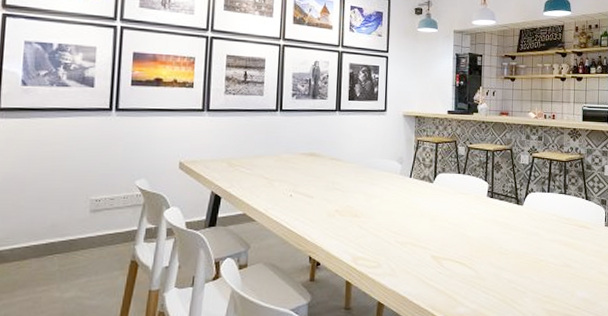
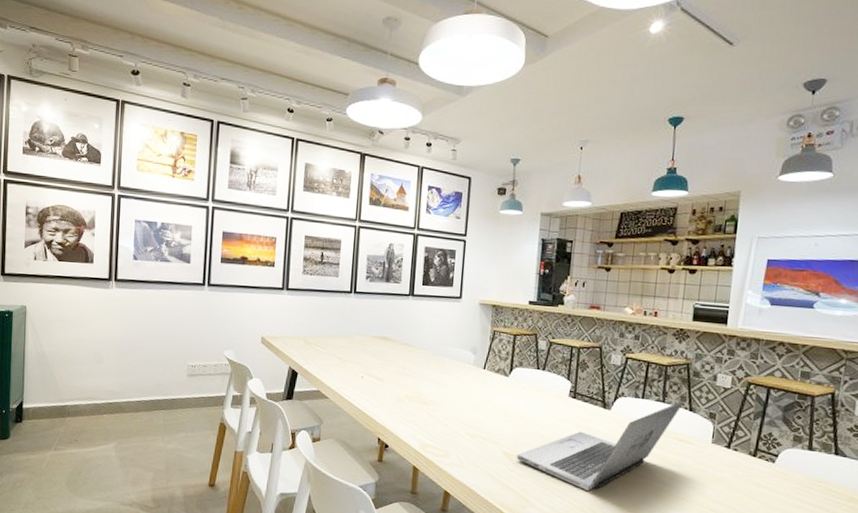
laptop: none [445,191,582,283] -> present [517,400,685,491]

